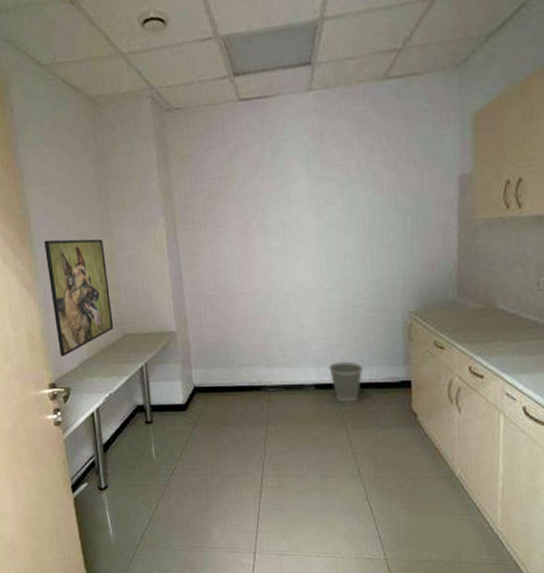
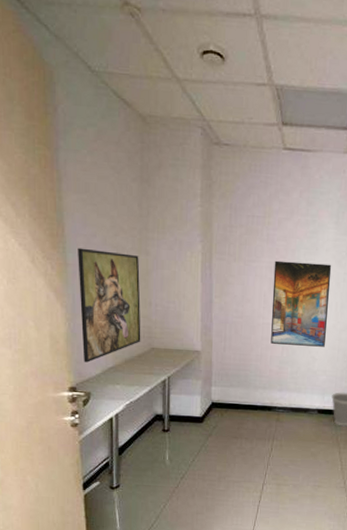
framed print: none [243,216,313,315] -> present [271,260,332,347]

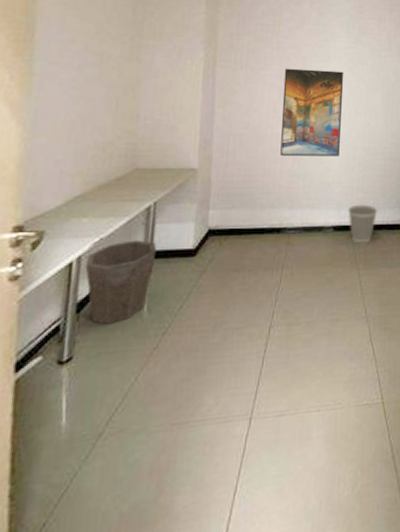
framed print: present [78,248,141,363] -> none [40,55,128,192]
waste bin: none [121,405,173,466] -> present [85,240,157,325]

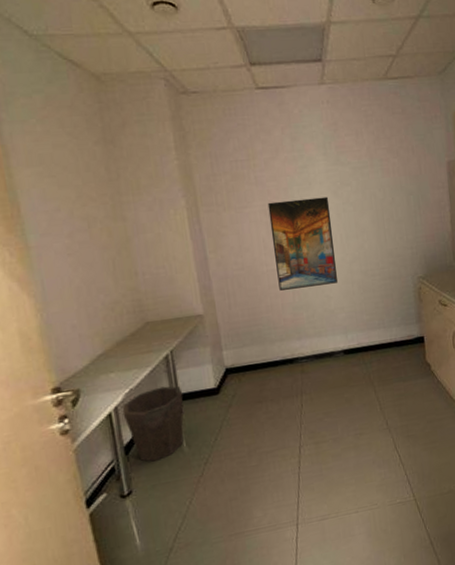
wastebasket: present [348,204,378,244] -> none [355,325,385,363]

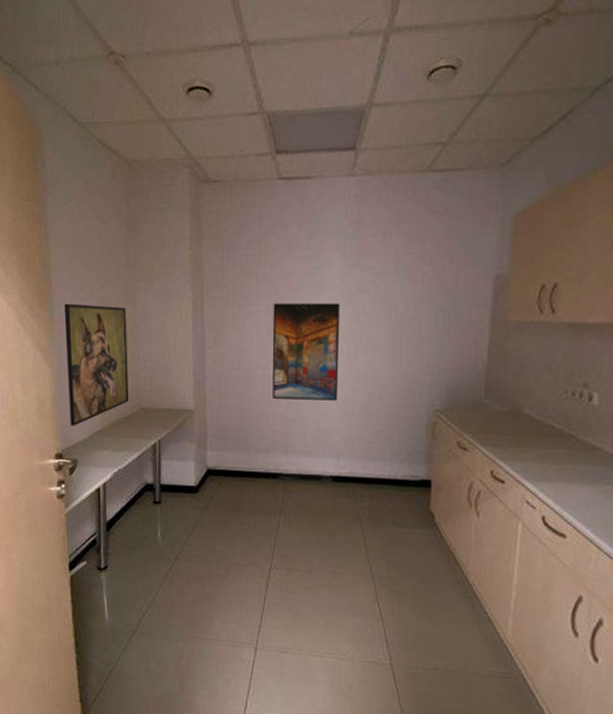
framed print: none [40,223,132,356] -> present [64,303,129,426]
waste bin: present [122,386,184,462] -> none [109,473,164,544]

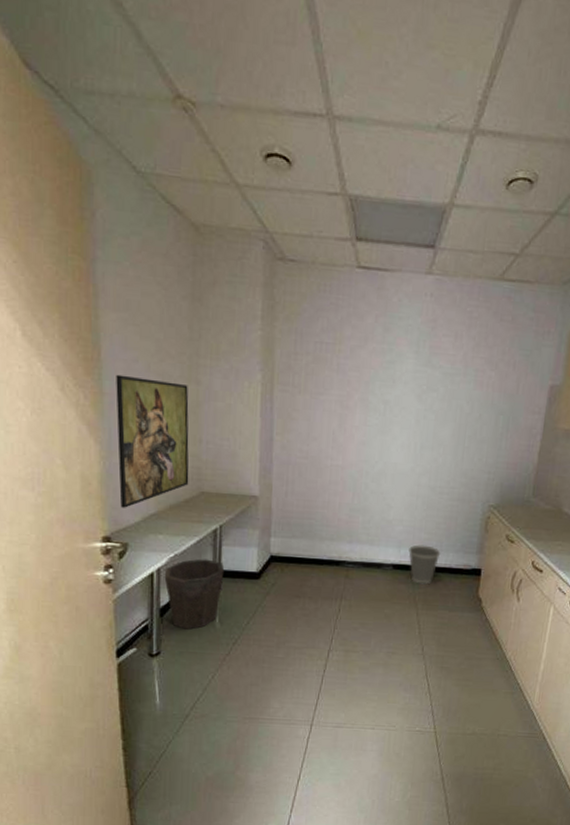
waste bin: none [109,473,164,544] -> present [164,559,225,630]
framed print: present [272,303,341,401] -> none [340,393,411,493]
wastebasket: none [348,454,384,498] -> present [408,544,441,585]

